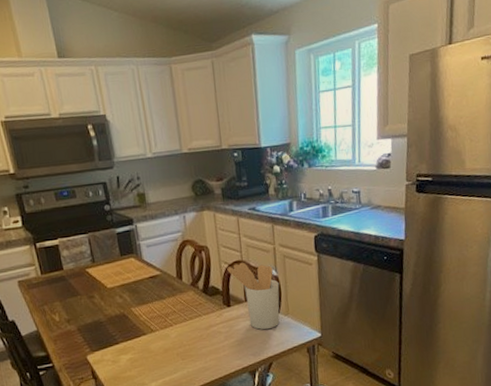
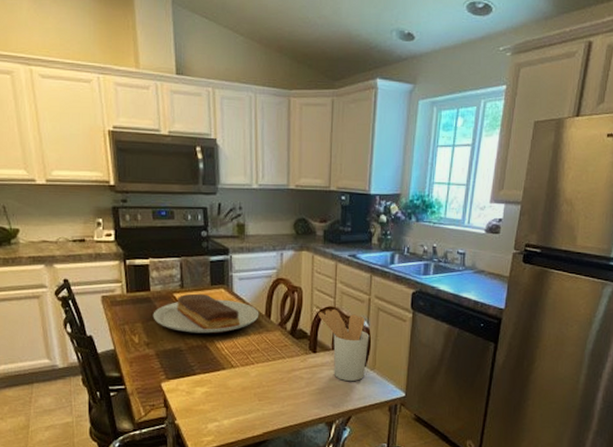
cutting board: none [69,265,171,305] -> present [153,293,259,334]

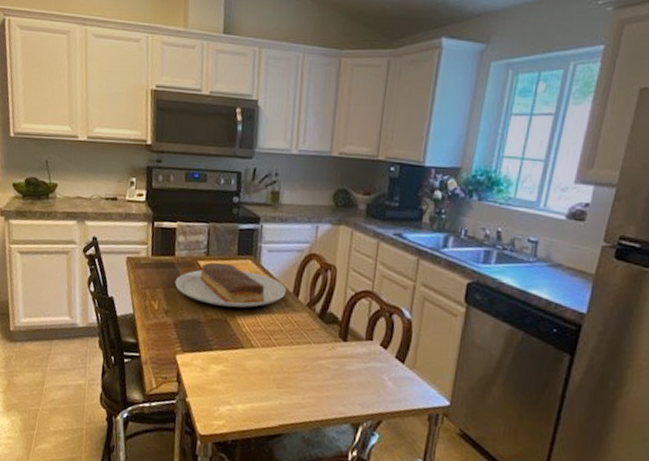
utensil holder: present [318,309,370,382] -> none [352,293,411,380]

